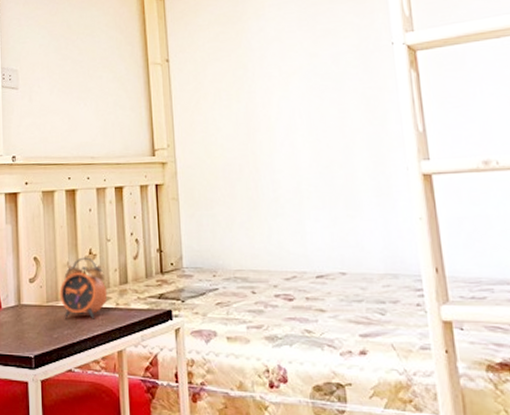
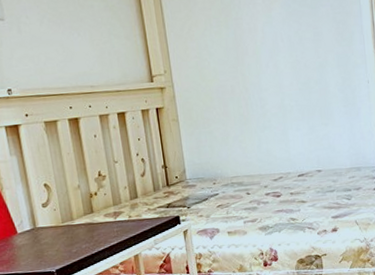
alarm clock: present [59,257,108,319] -> none [73,179,120,235]

